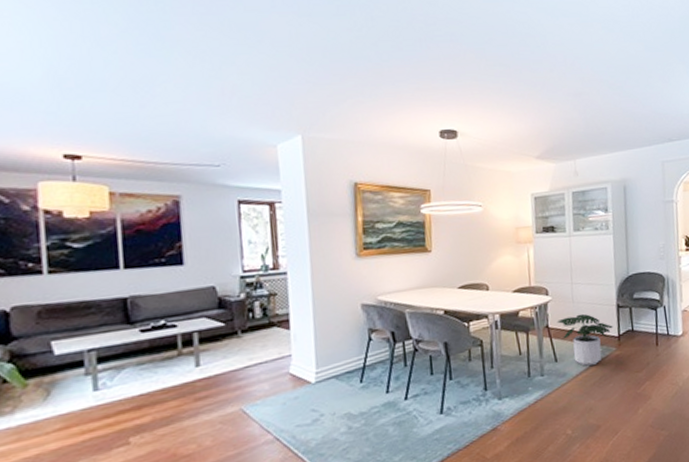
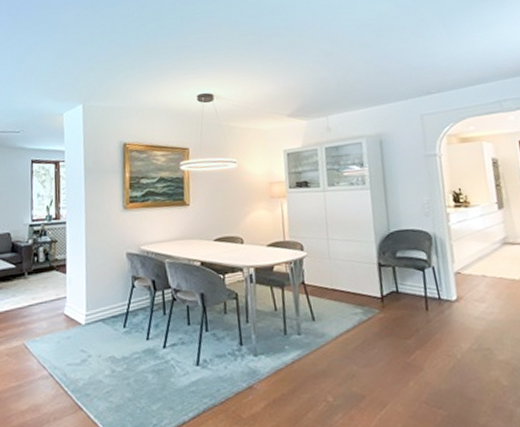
potted plant: present [557,313,613,366] -> none [313,271,375,328]

